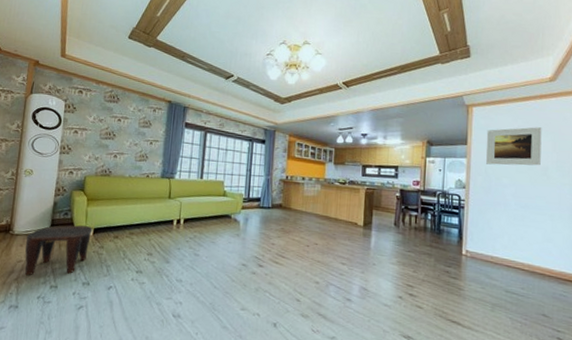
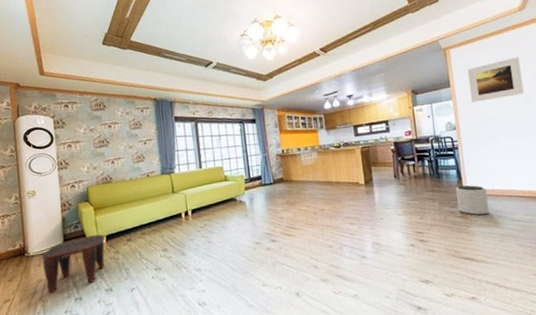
plant pot: none [453,246,486,281] -> present [455,185,489,216]

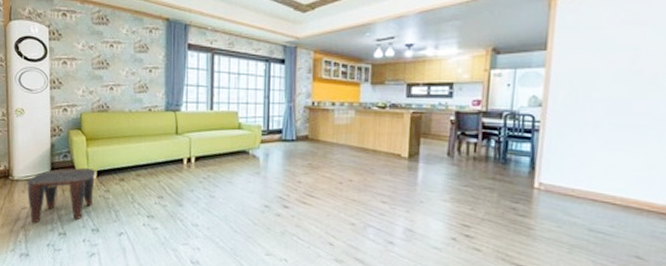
plant pot: present [455,185,489,216] -> none [521,178,565,218]
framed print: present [467,57,524,102] -> none [571,20,654,75]

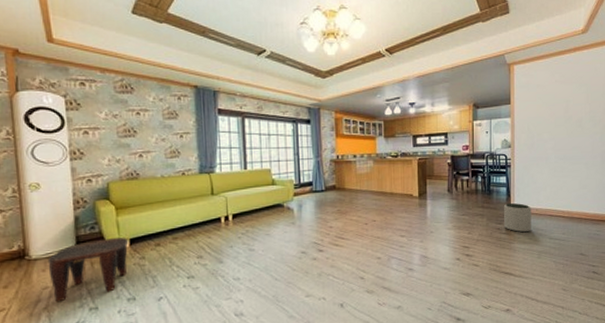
plant pot: none [521,178,565,218] -> present [503,203,531,233]

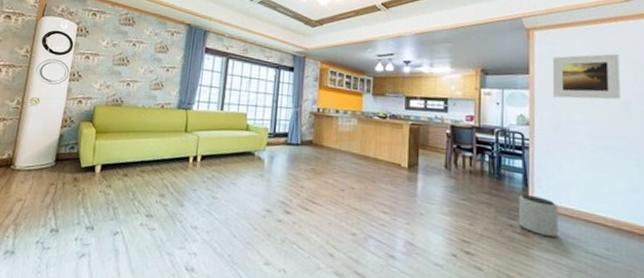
stool: present [47,238,129,303] -> none [24,160,101,217]
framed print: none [527,80,576,122] -> present [552,54,620,100]

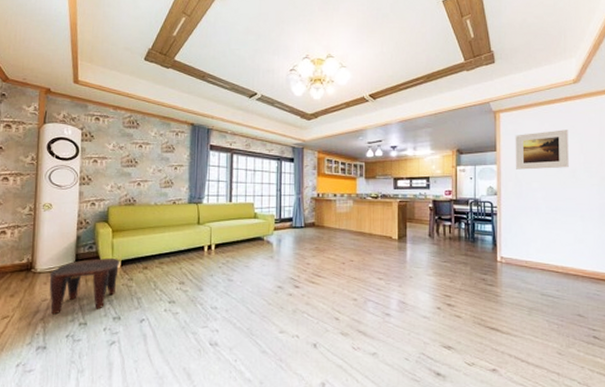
stool: none [24,160,101,217] -> present [49,258,120,315]
plant pot: present [518,195,558,238] -> none [489,253,520,286]

